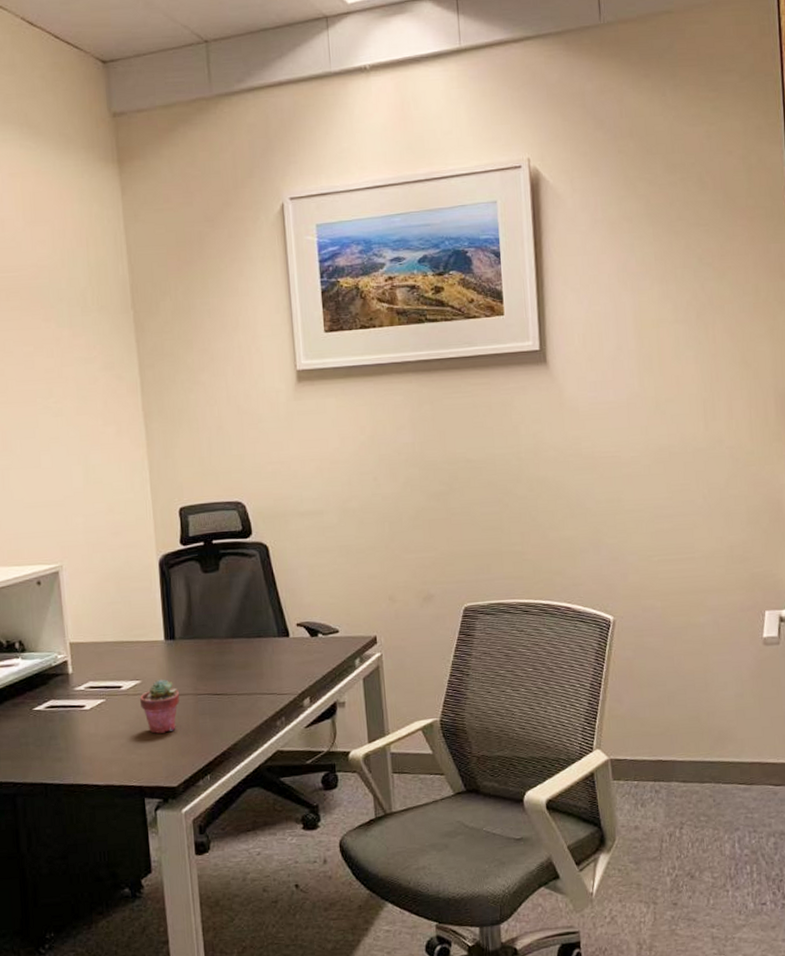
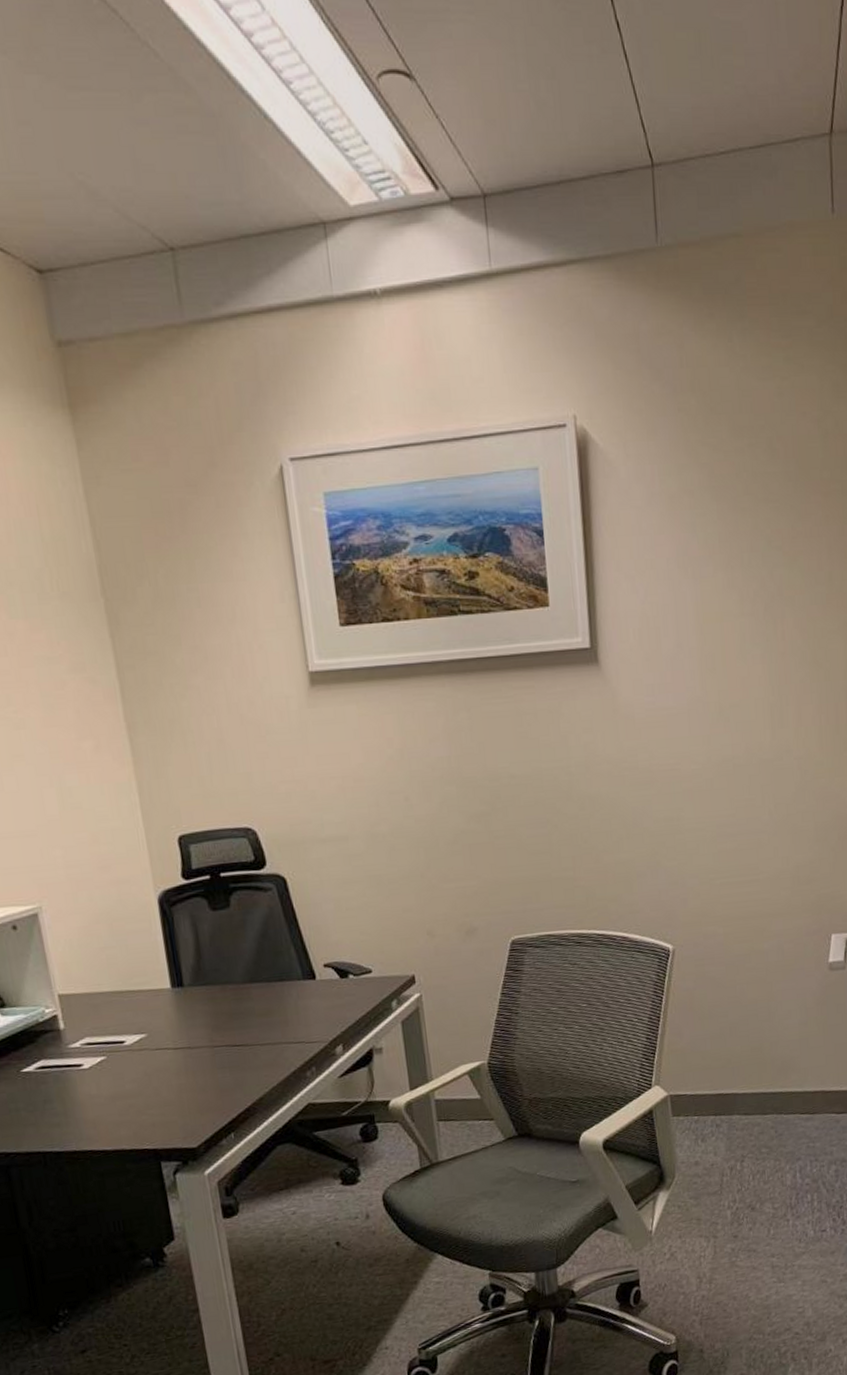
potted succulent: present [139,679,180,734] -> none [146,1031,194,1092]

